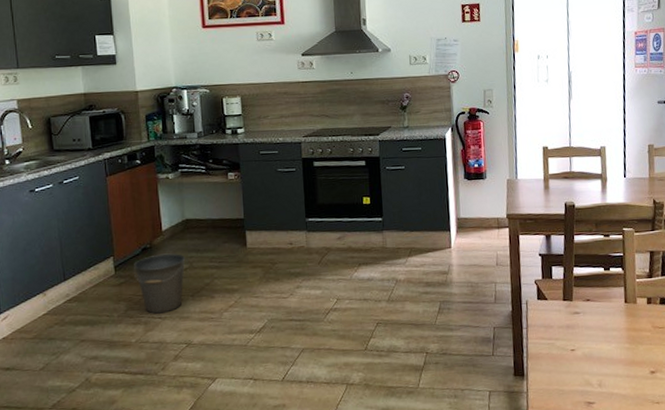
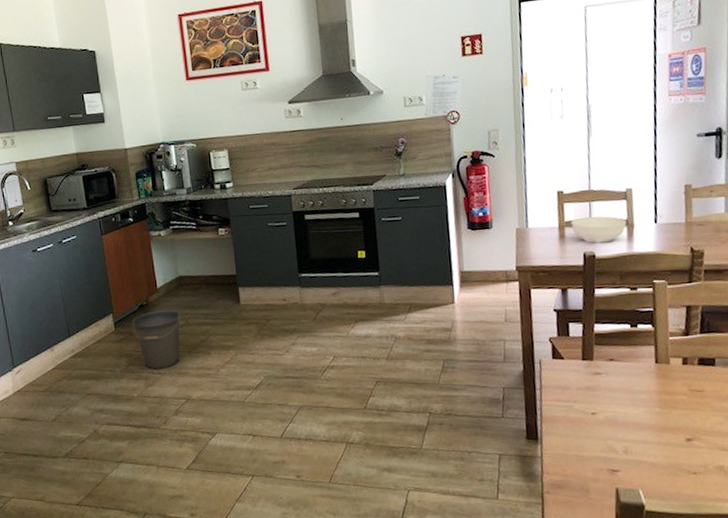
bowl: none [554,170,601,195] -> present [570,216,627,244]

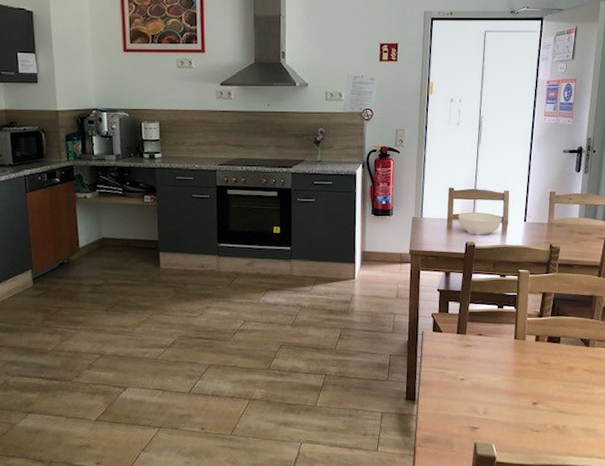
bucket: present [132,310,181,370] -> none [51,269,101,325]

